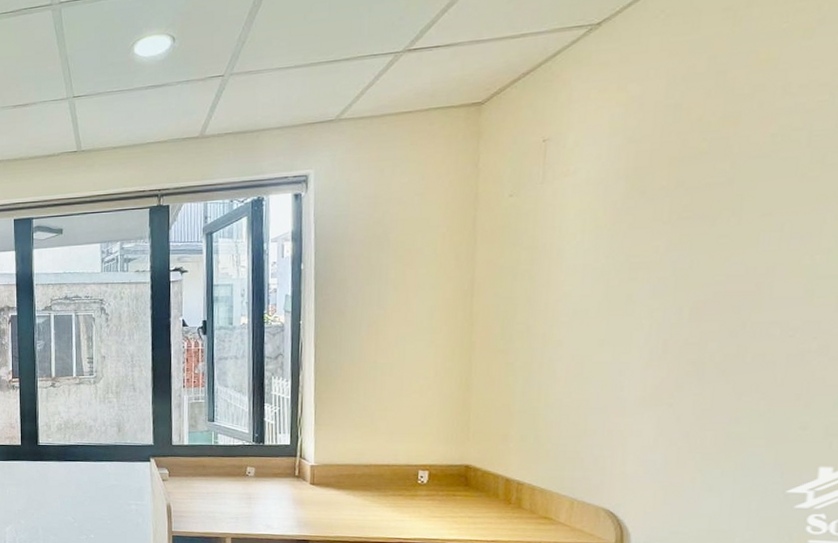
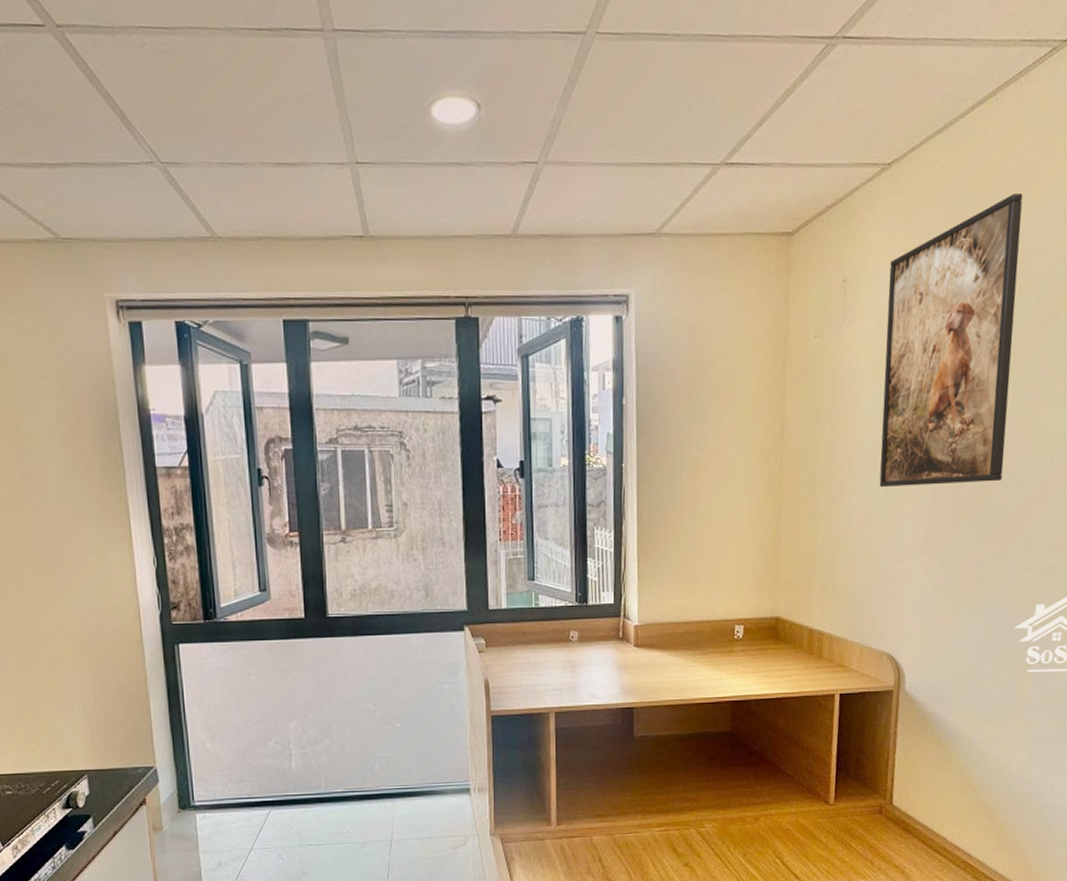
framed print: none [591,28,782,339] -> present [879,194,1023,488]

